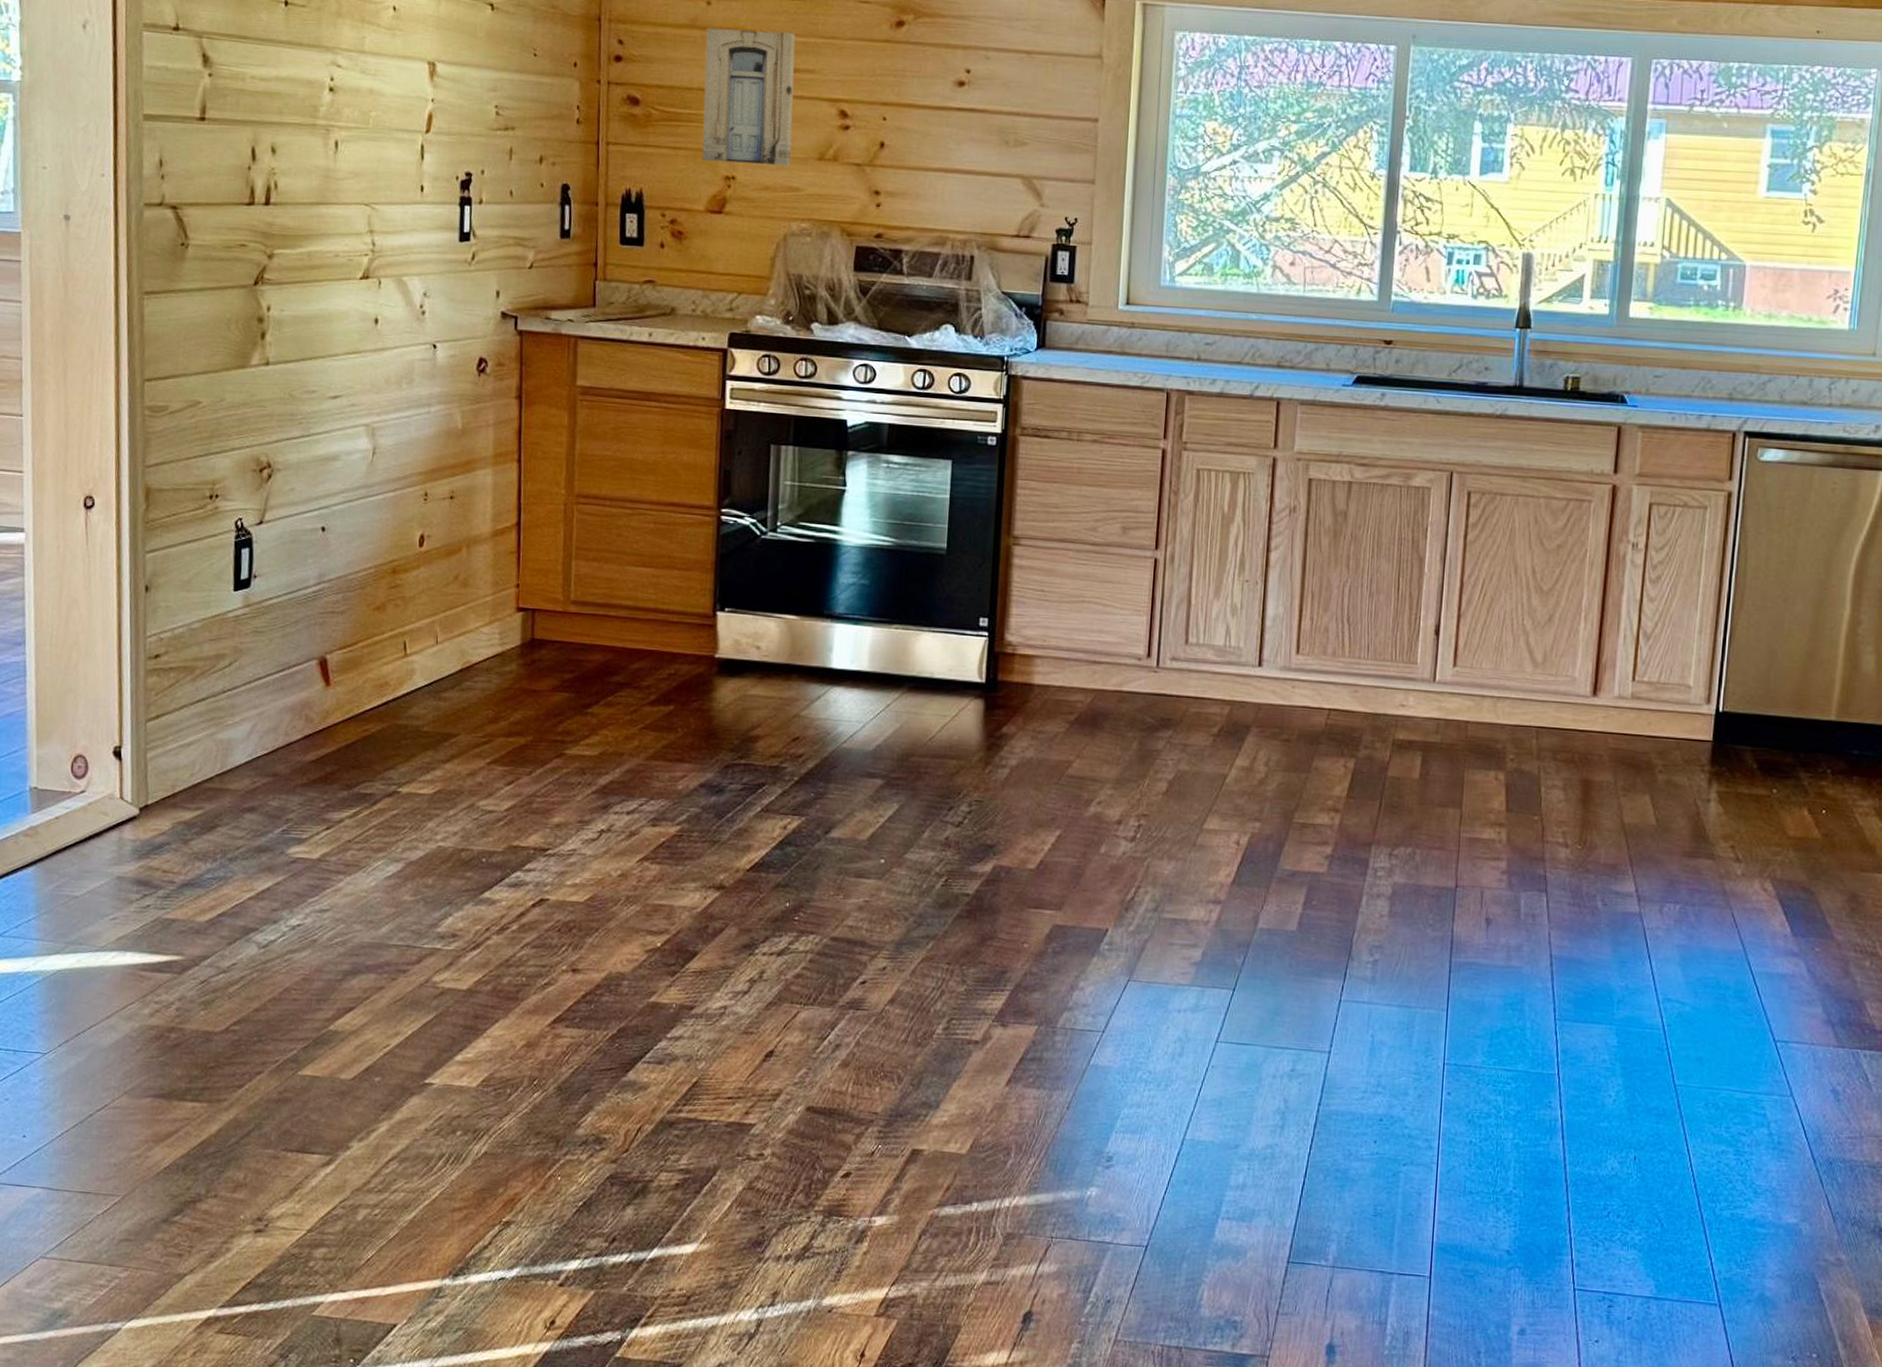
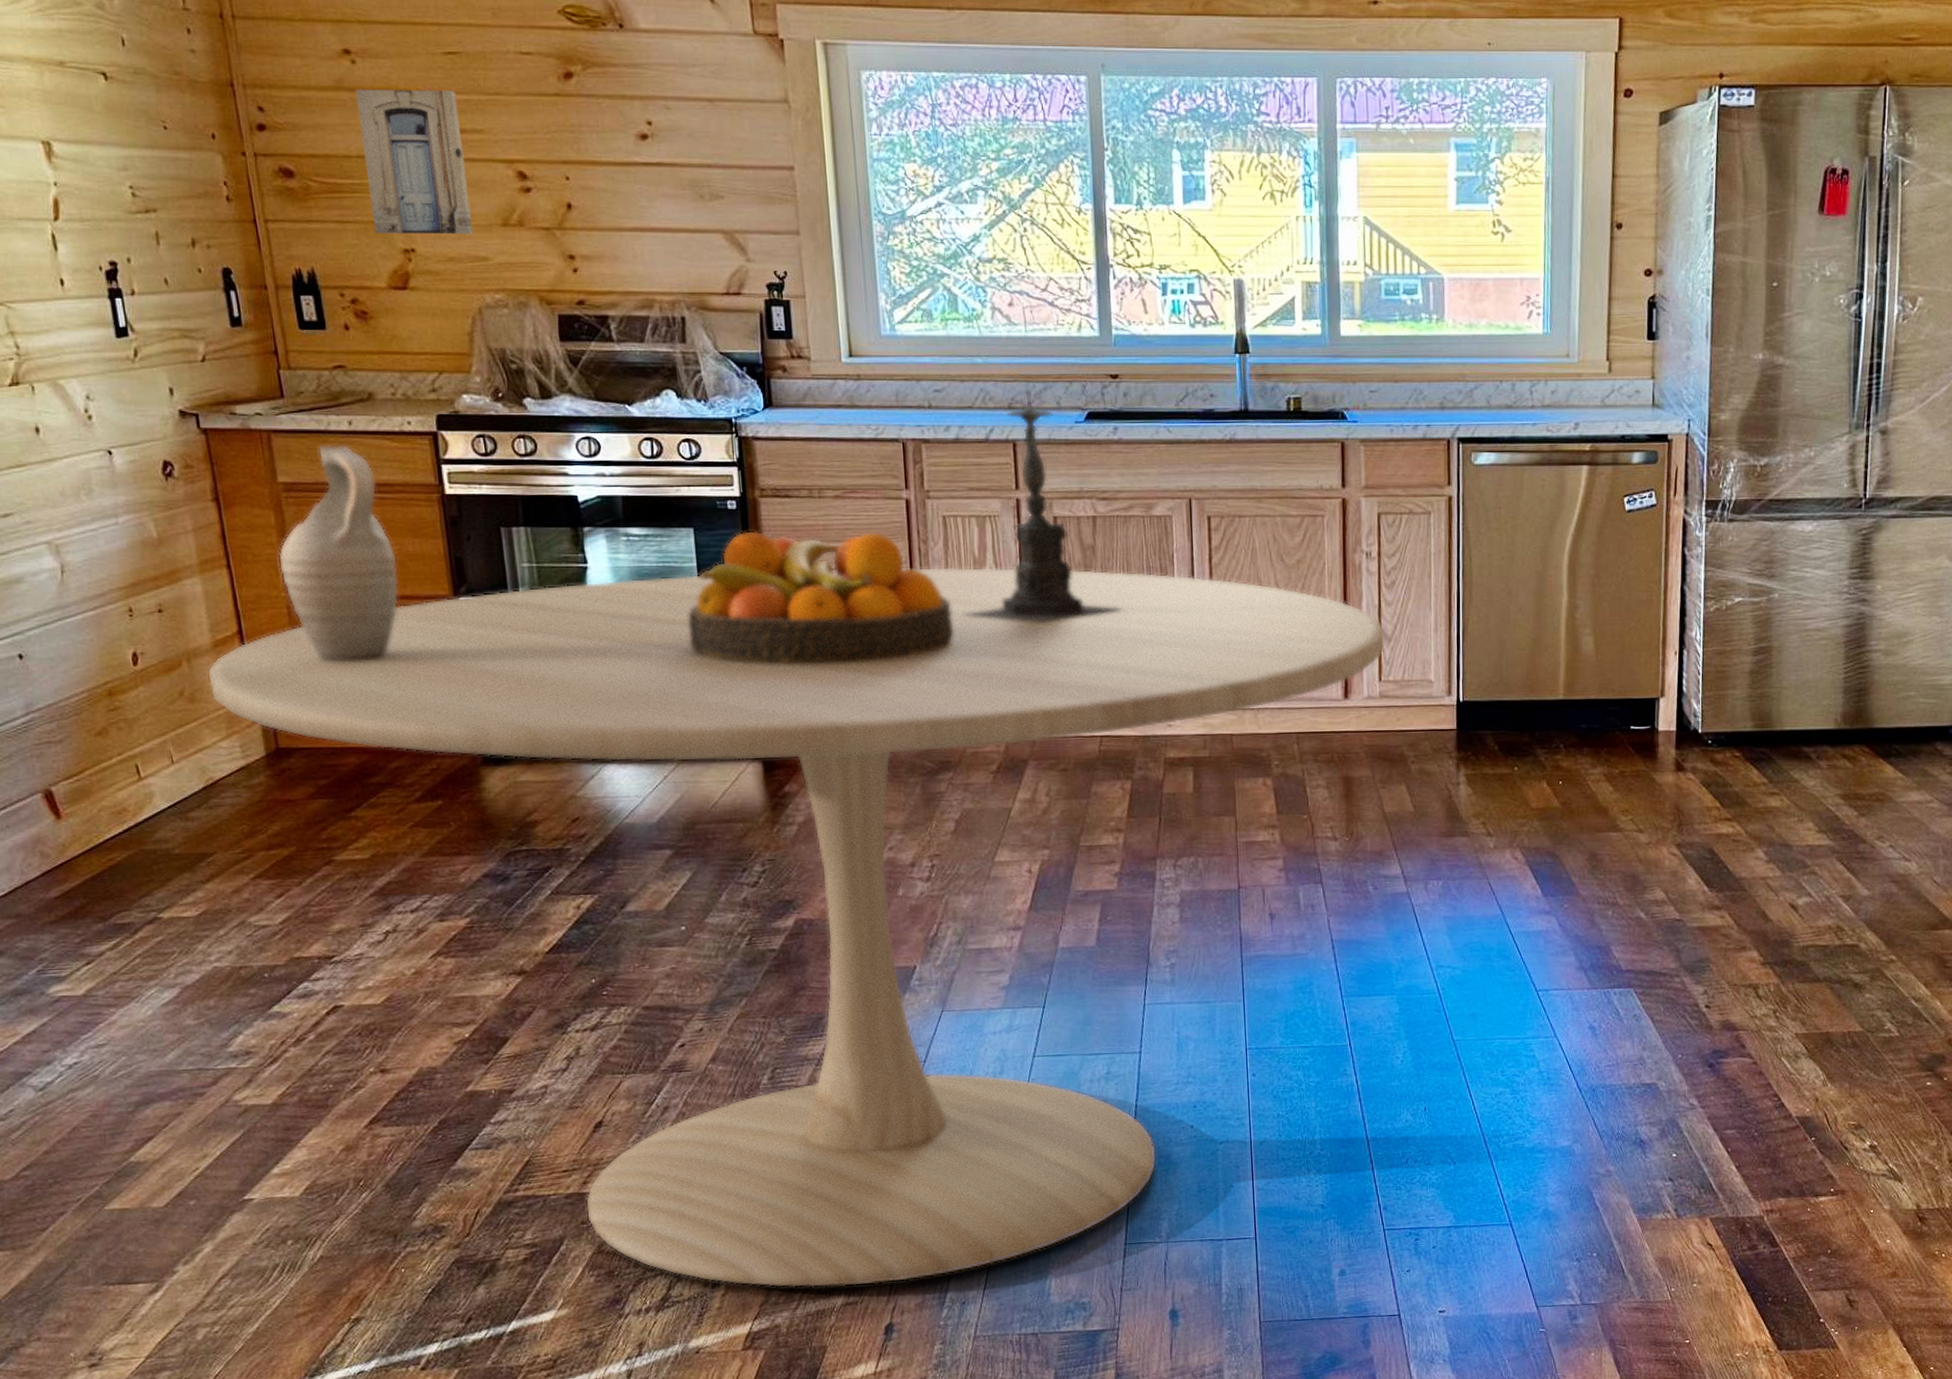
dining table: none [482,504,1645,1268] -> present [206,566,1386,1288]
pitcher: none [563,353,671,562] -> present [278,444,399,662]
fruit bowl: none [931,467,1193,607] -> present [688,531,954,664]
candle holder: none [1204,337,1368,586] -> present [963,377,1123,623]

